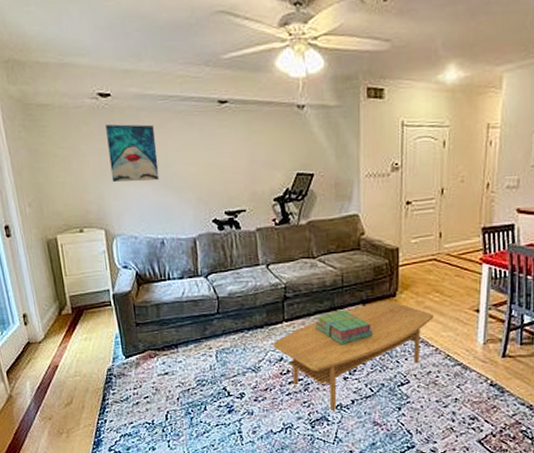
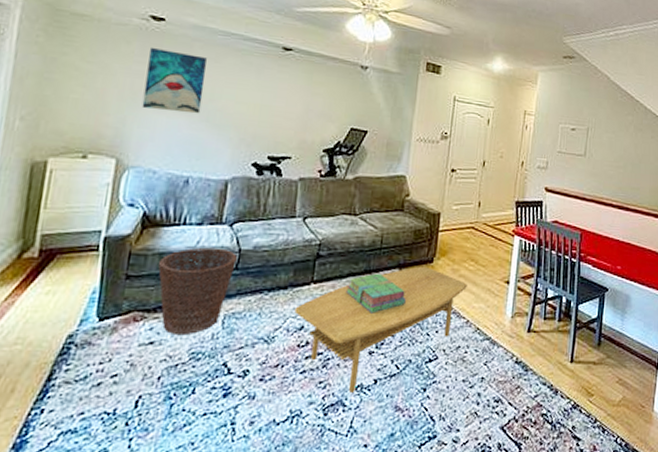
basket: none [157,297,217,367] -> present [158,247,237,334]

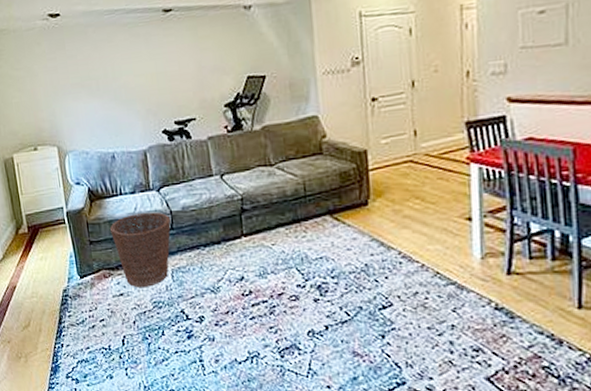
wall art: present [141,47,207,114] -> none [56,40,108,99]
coffee table: present [294,266,467,394] -> none [232,209,415,339]
stack of books: present [346,273,406,314] -> none [277,221,344,262]

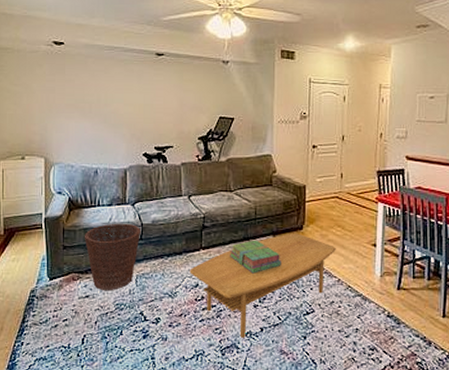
coffee table: none [232,209,415,339] -> present [190,233,336,339]
stack of books: none [277,221,344,262] -> present [230,240,281,274]

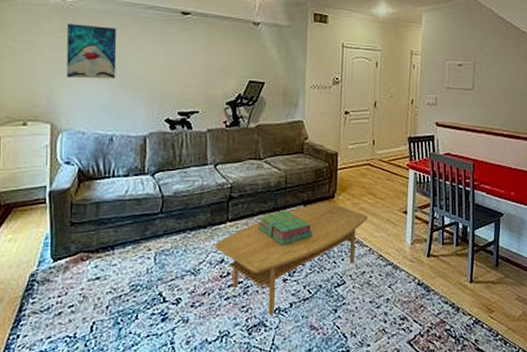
wall art: none [56,67,99,117] -> present [66,23,117,79]
basket: present [85,223,140,290] -> none [96,195,161,270]

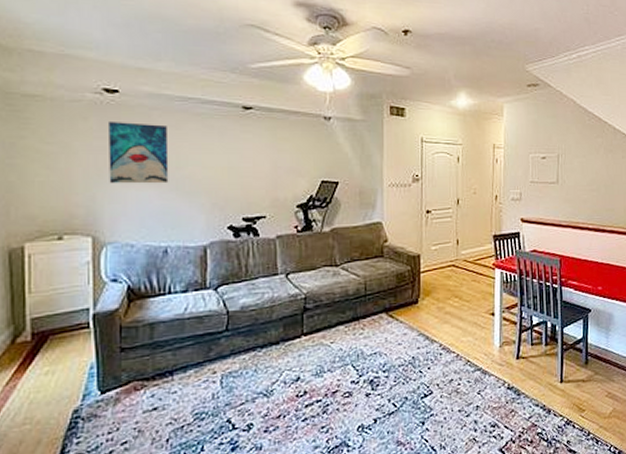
coffee table: present [215,202,368,316] -> none [289,307,454,435]
stack of books: present [258,210,312,246] -> none [337,319,396,358]

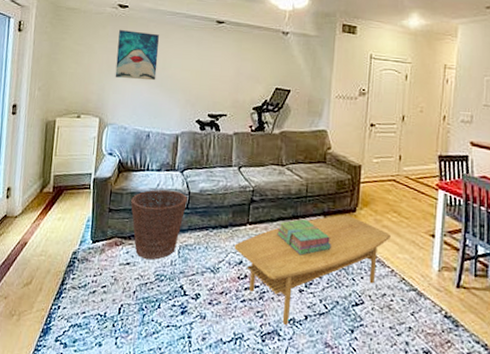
basket: none [151,312,226,399] -> present [131,189,187,260]
coffee table: none [289,307,454,435] -> present [234,214,391,326]
stack of books: none [337,319,396,358] -> present [277,219,331,256]

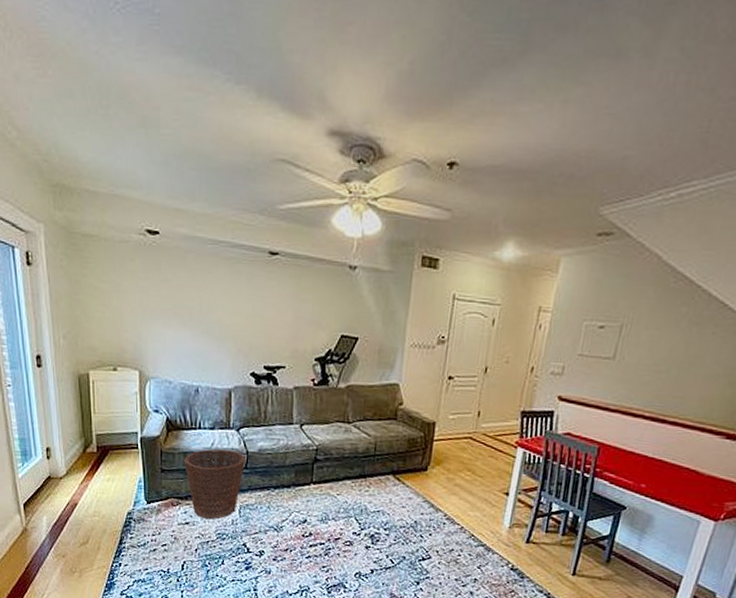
wall art: present [115,29,159,81] -> none [151,262,201,327]
coffee table: present [234,214,391,326] -> none [298,473,463,579]
stack of books: present [277,219,331,256] -> none [343,478,400,514]

